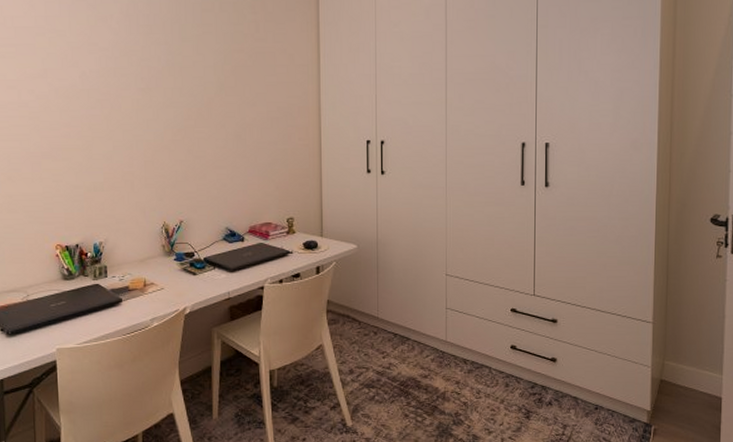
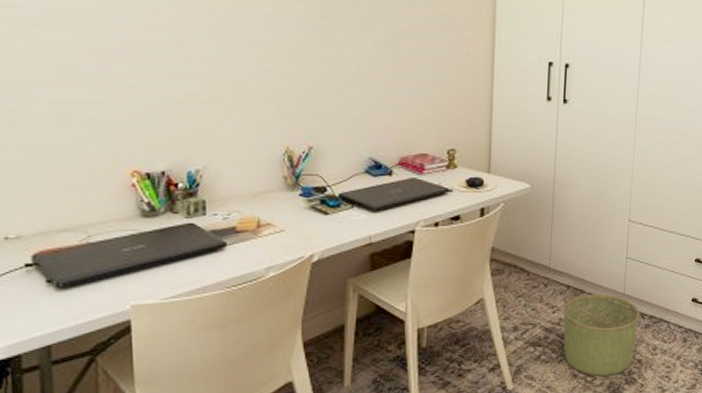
basket: none [391,341,462,417] -> present [562,293,640,376]

